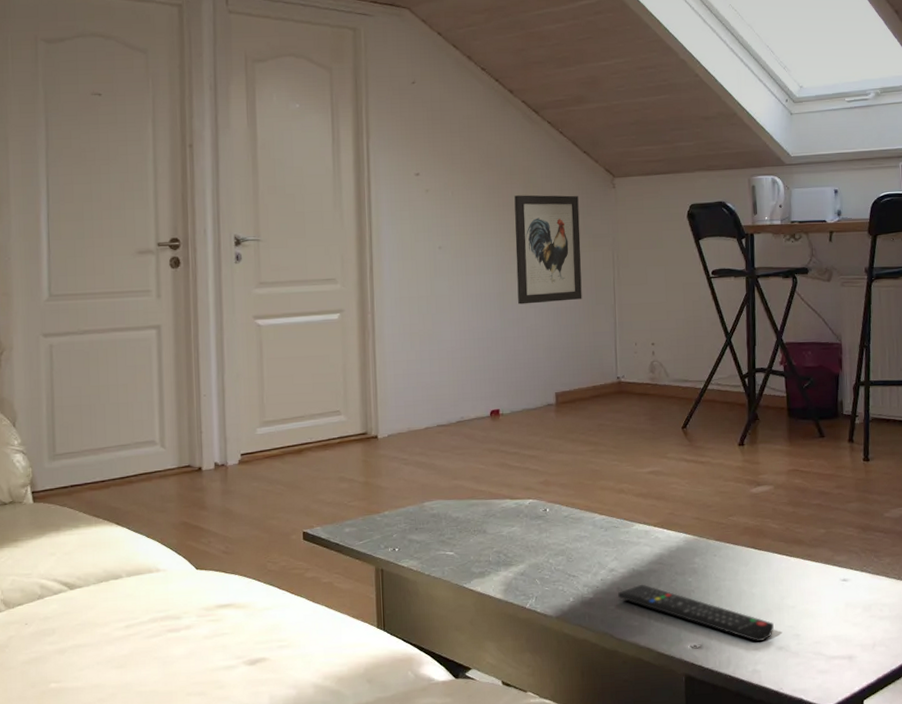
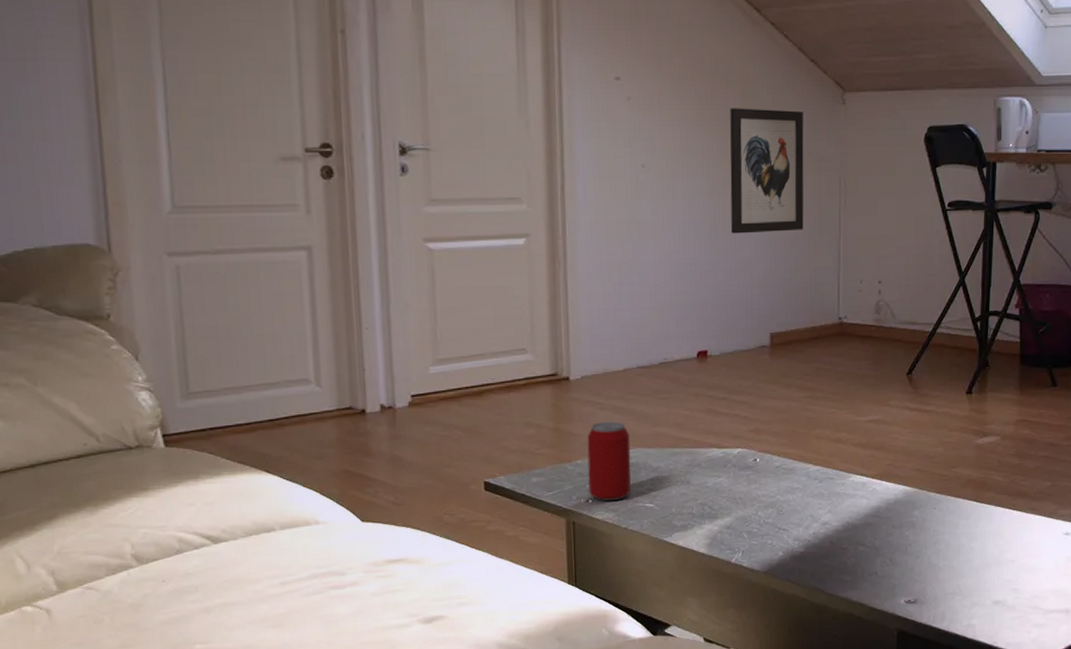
beverage can: none [393,476,433,550] -> present [587,422,631,502]
remote control: present [617,584,774,642] -> none [829,538,992,597]

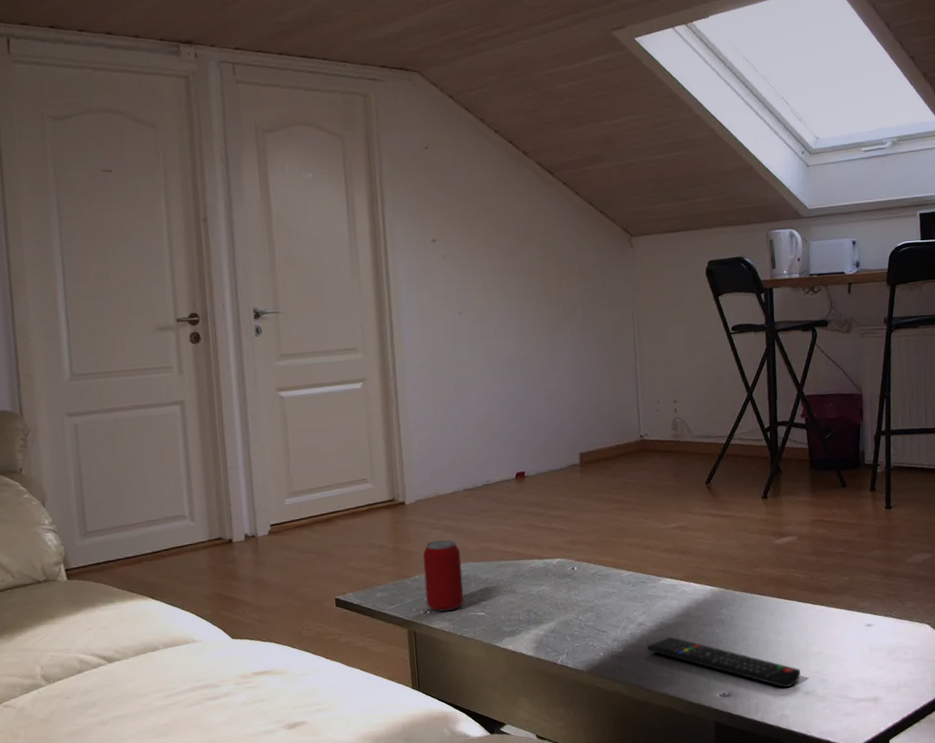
wall art: present [730,108,804,234] -> none [532,256,603,367]
remote control: none [829,538,992,597] -> present [646,636,801,688]

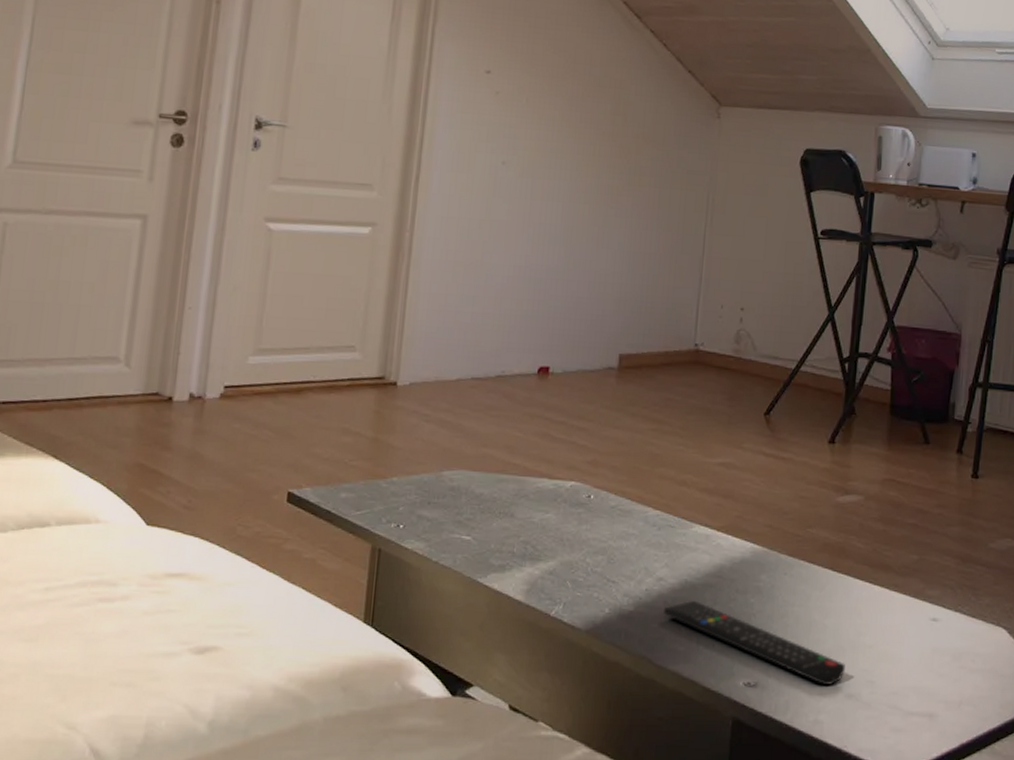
beverage can: present [422,539,464,612] -> none [401,436,455,529]

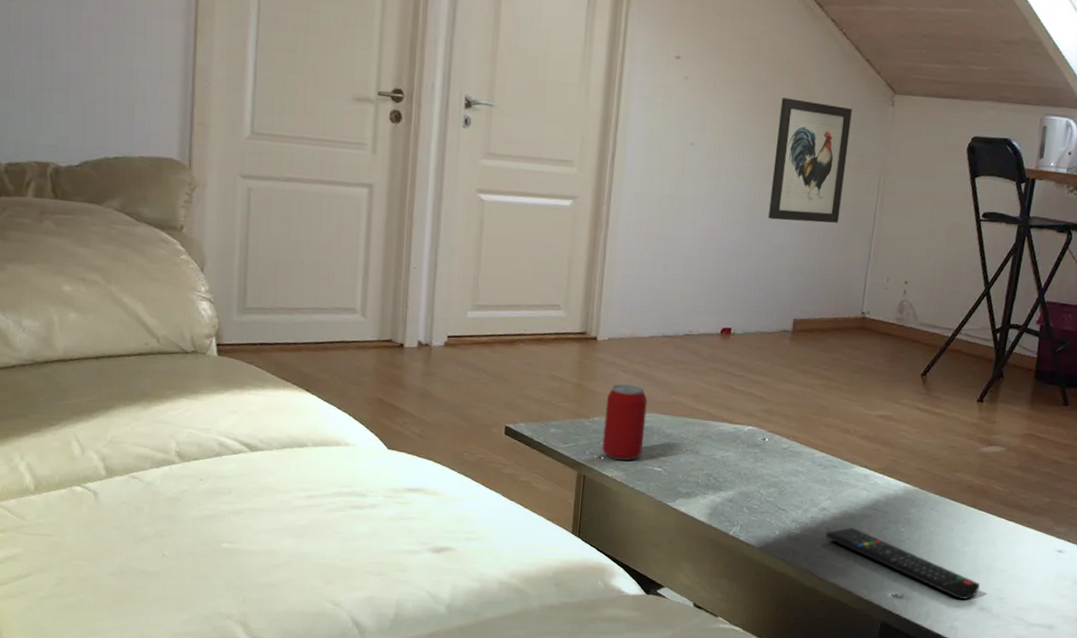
beverage can: none [401,436,455,529] -> present [602,384,648,461]
wall art: none [588,112,676,246] -> present [768,97,852,223]

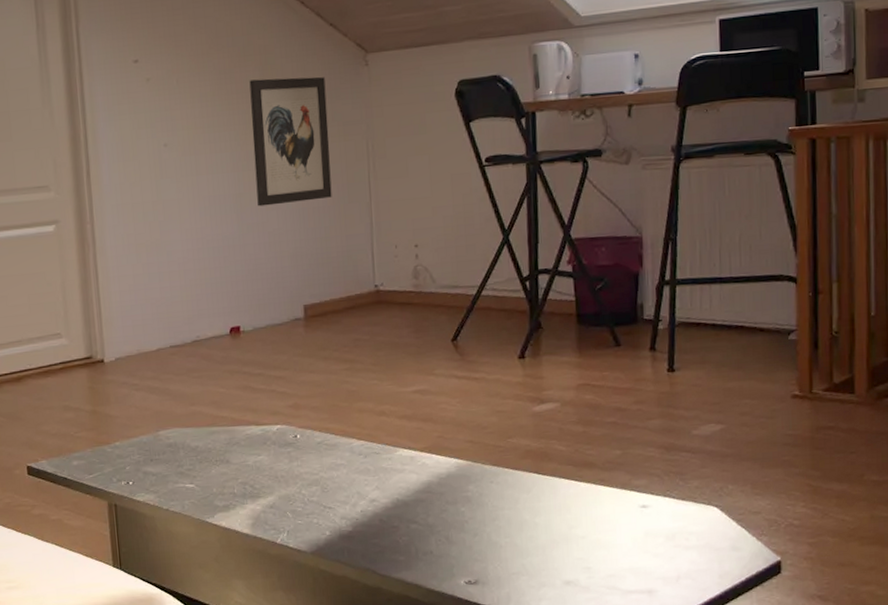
beverage can: present [602,384,648,461] -> none [124,402,170,483]
remote control: present [825,527,980,600] -> none [379,515,561,576]

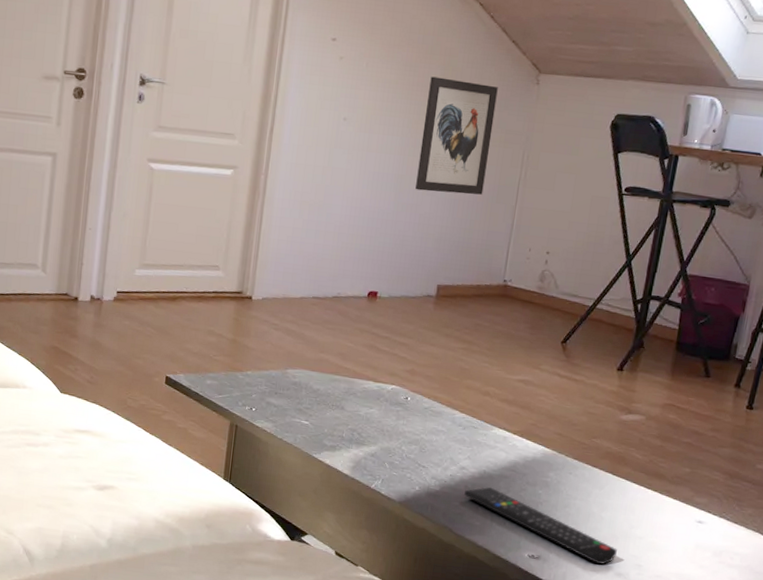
remote control: none [379,515,561,576] -> present [463,486,617,565]

